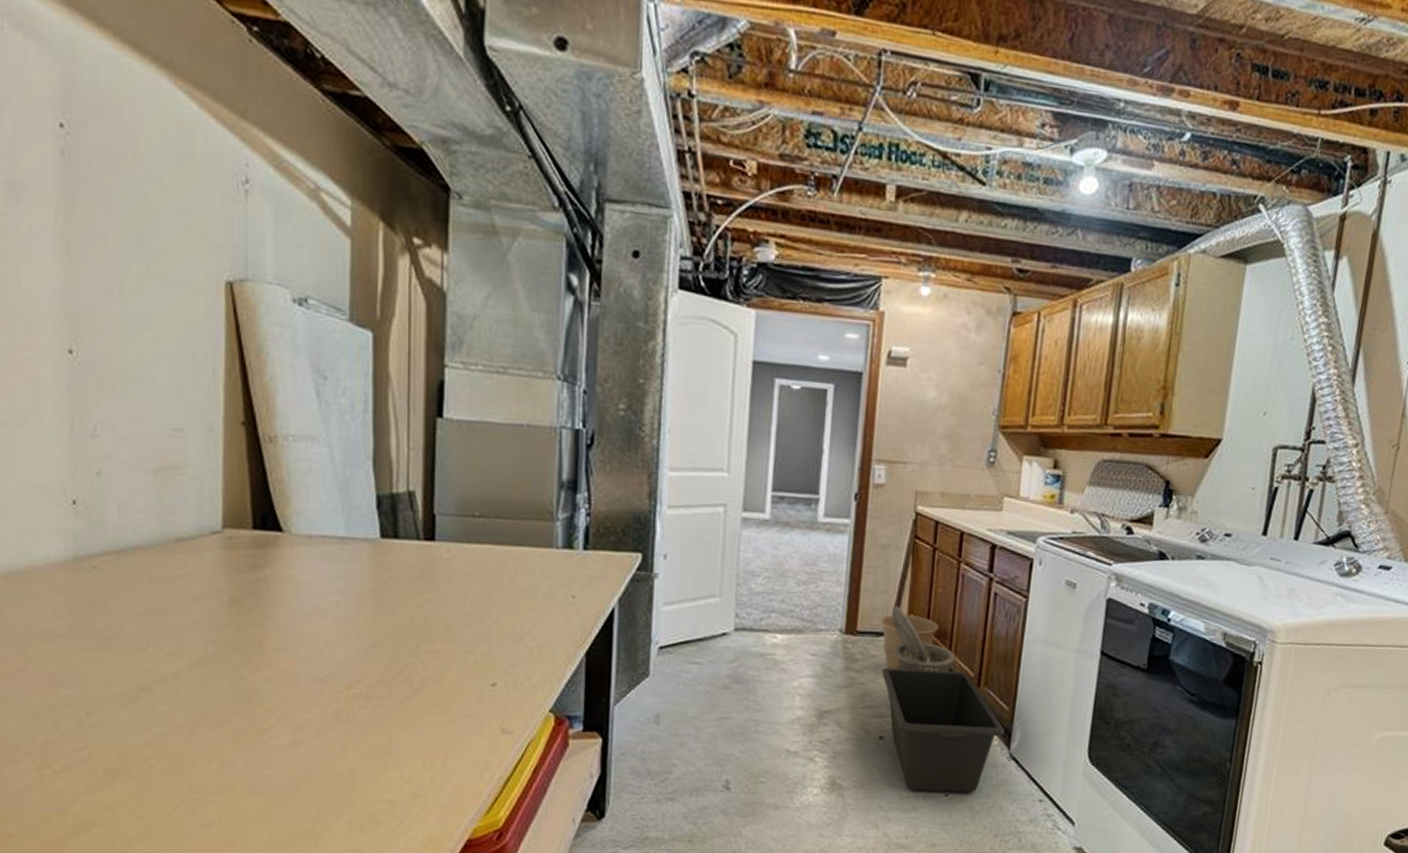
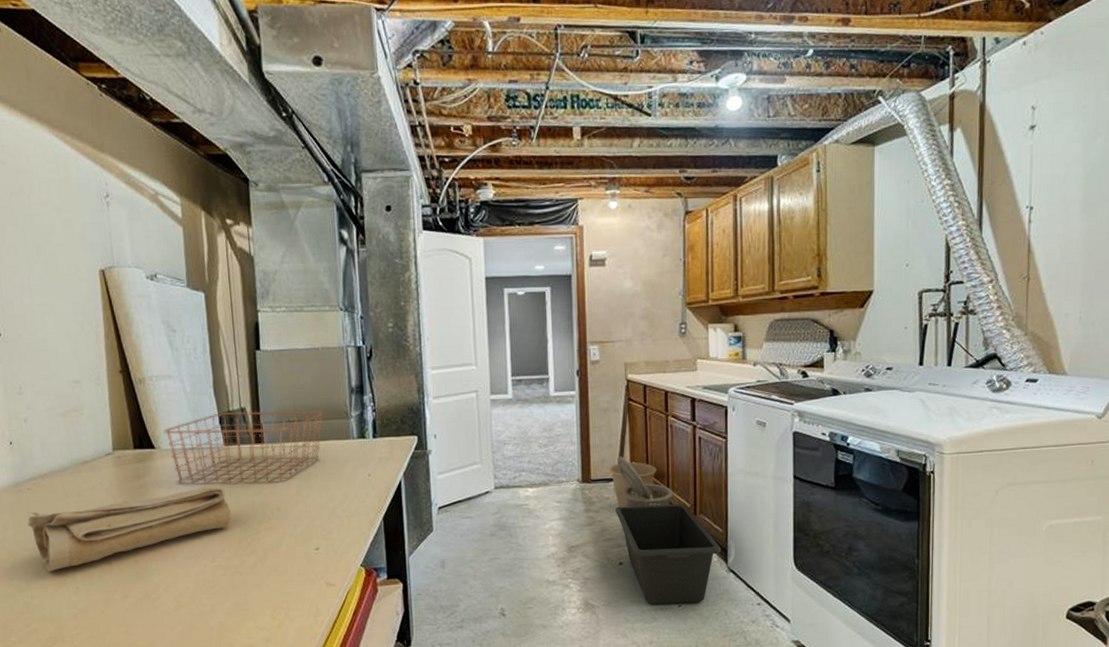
towel: none [89,589,382,681] -> present [27,485,232,571]
basket: none [297,494,521,594] -> present [164,410,324,484]

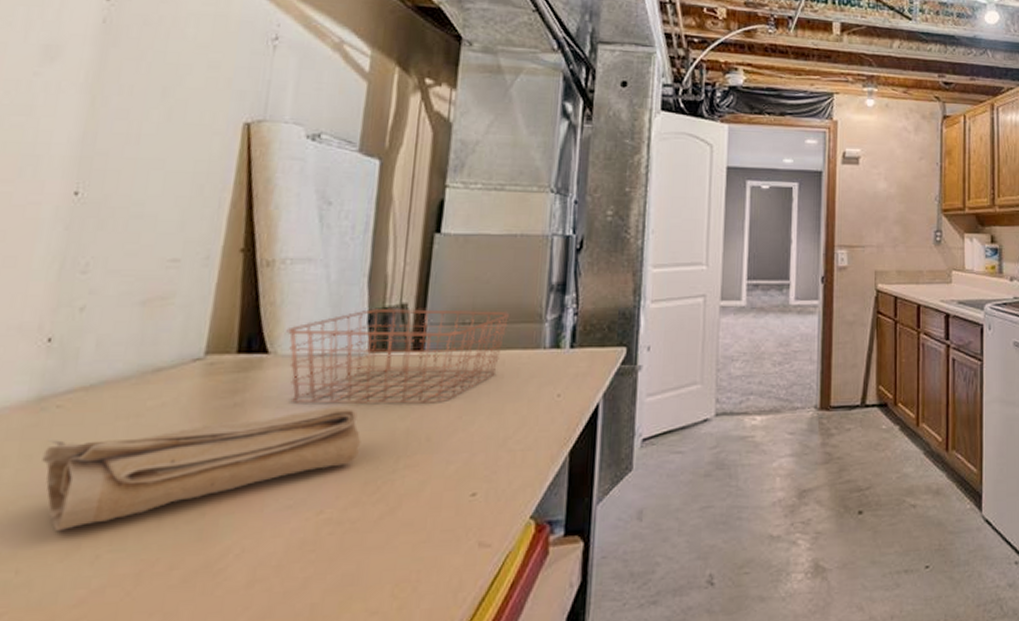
bucket: present [609,462,657,508] -> none [851,386,906,441]
storage bin: present [616,504,721,605] -> none [857,437,975,566]
laundry basket: present [618,456,674,507] -> none [862,378,923,441]

